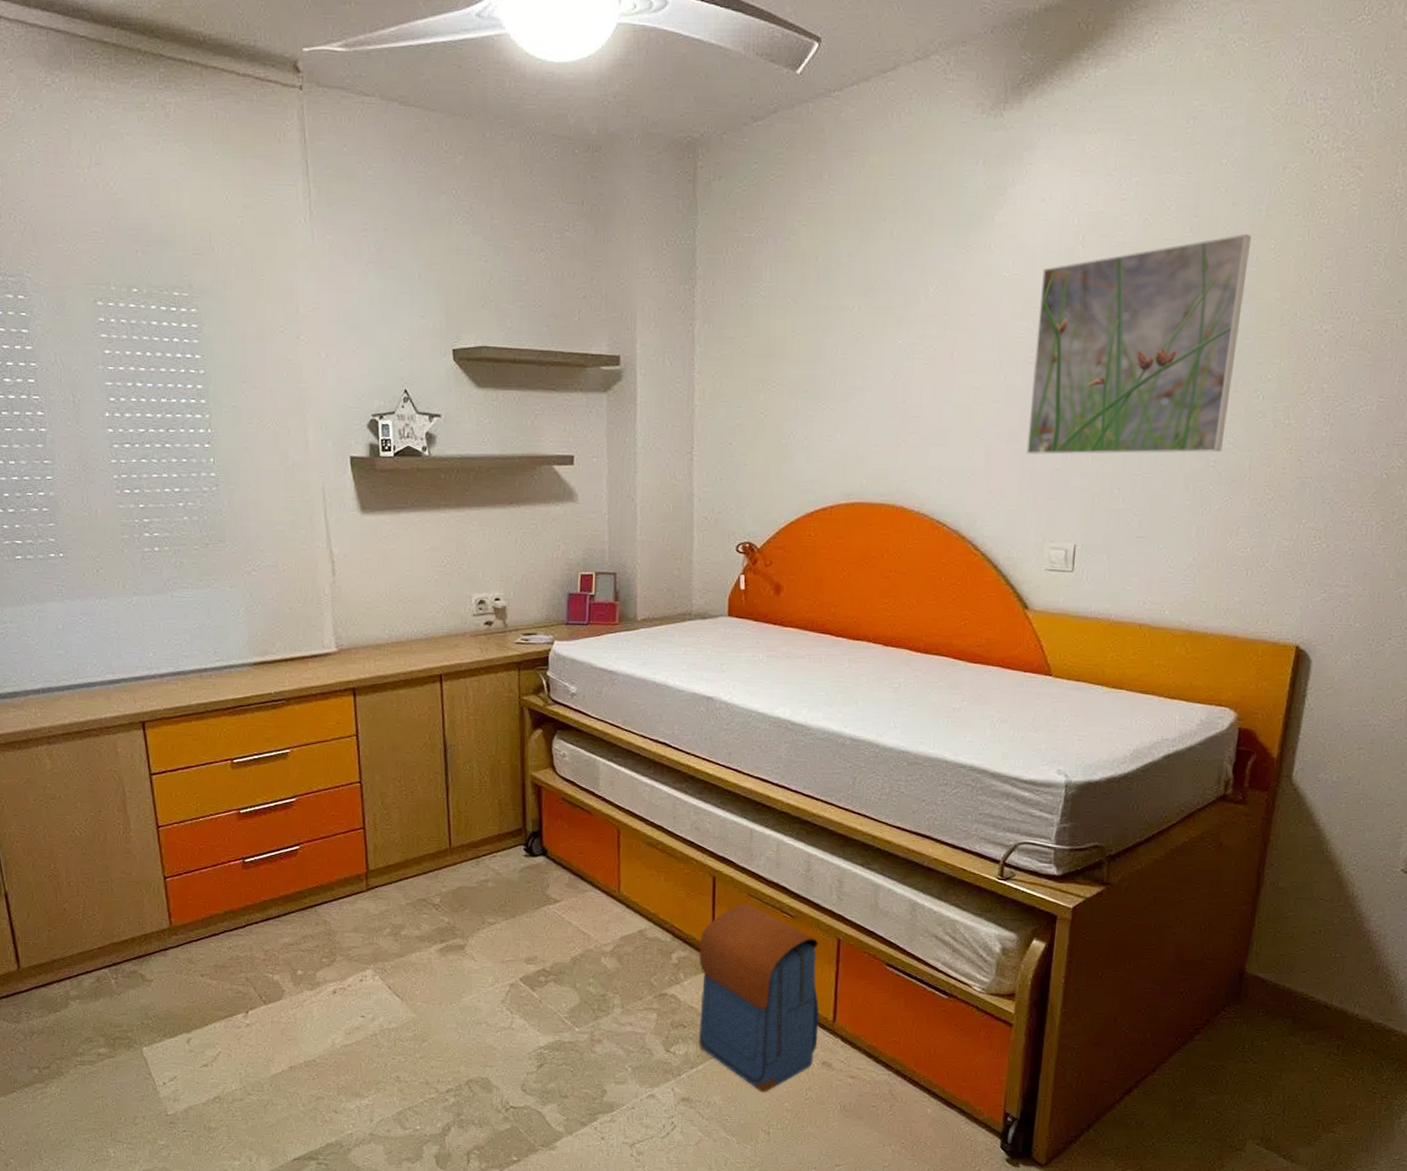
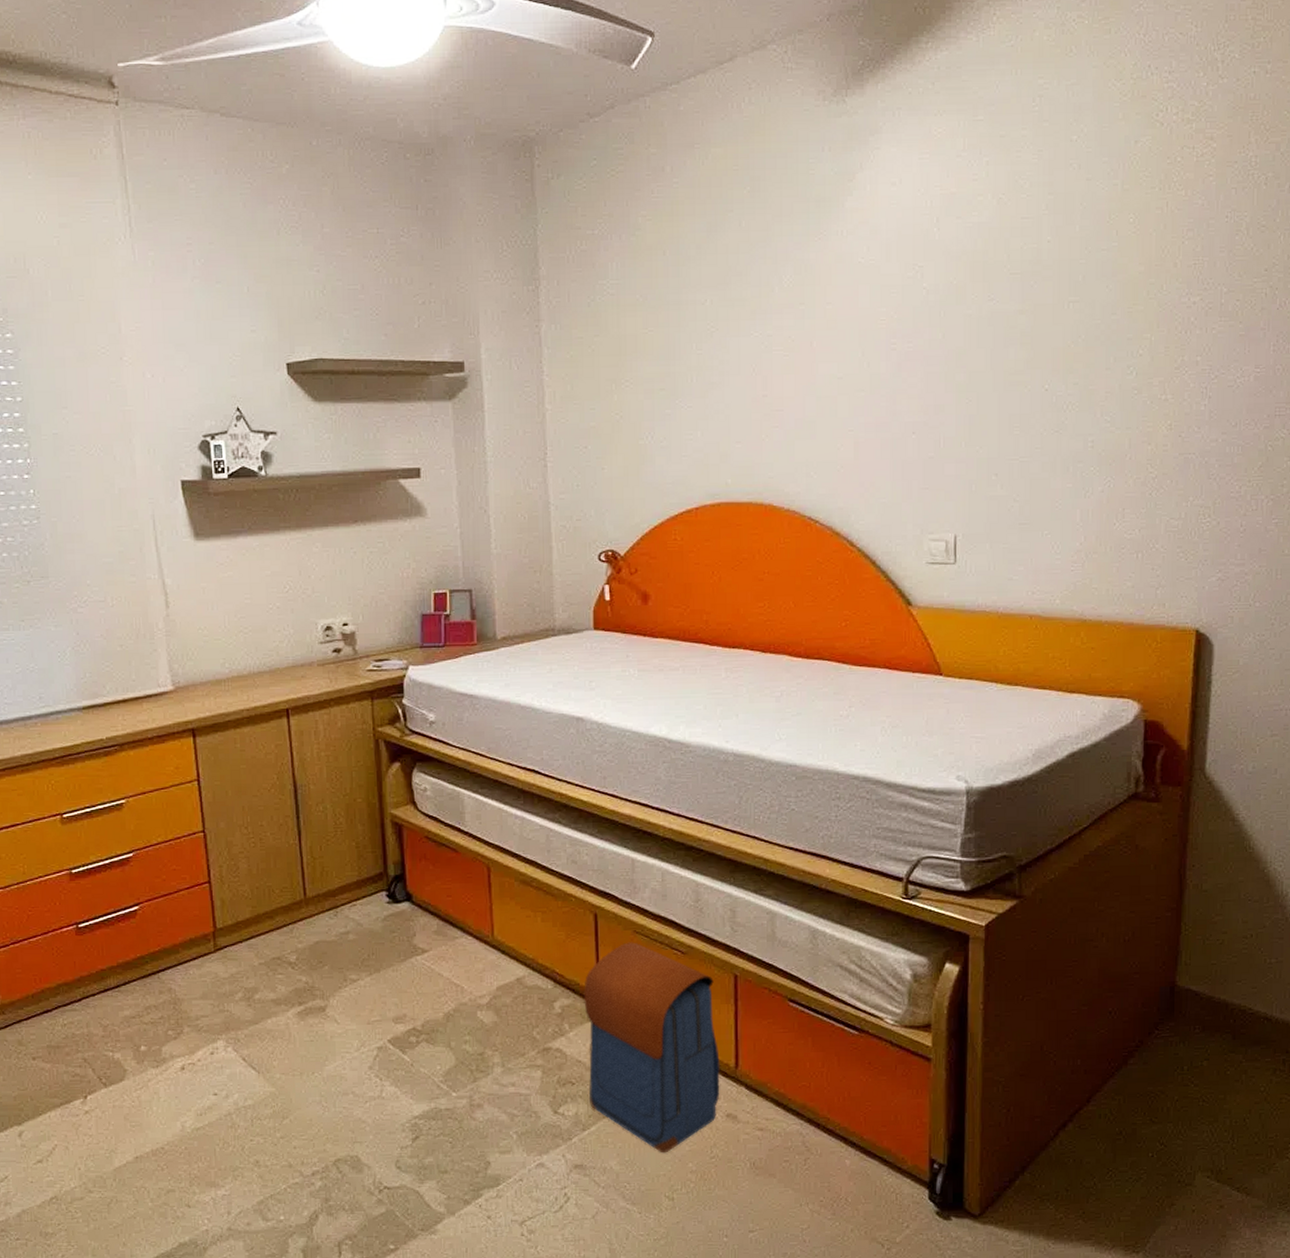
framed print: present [1026,233,1251,455] -> none [896,208,1109,443]

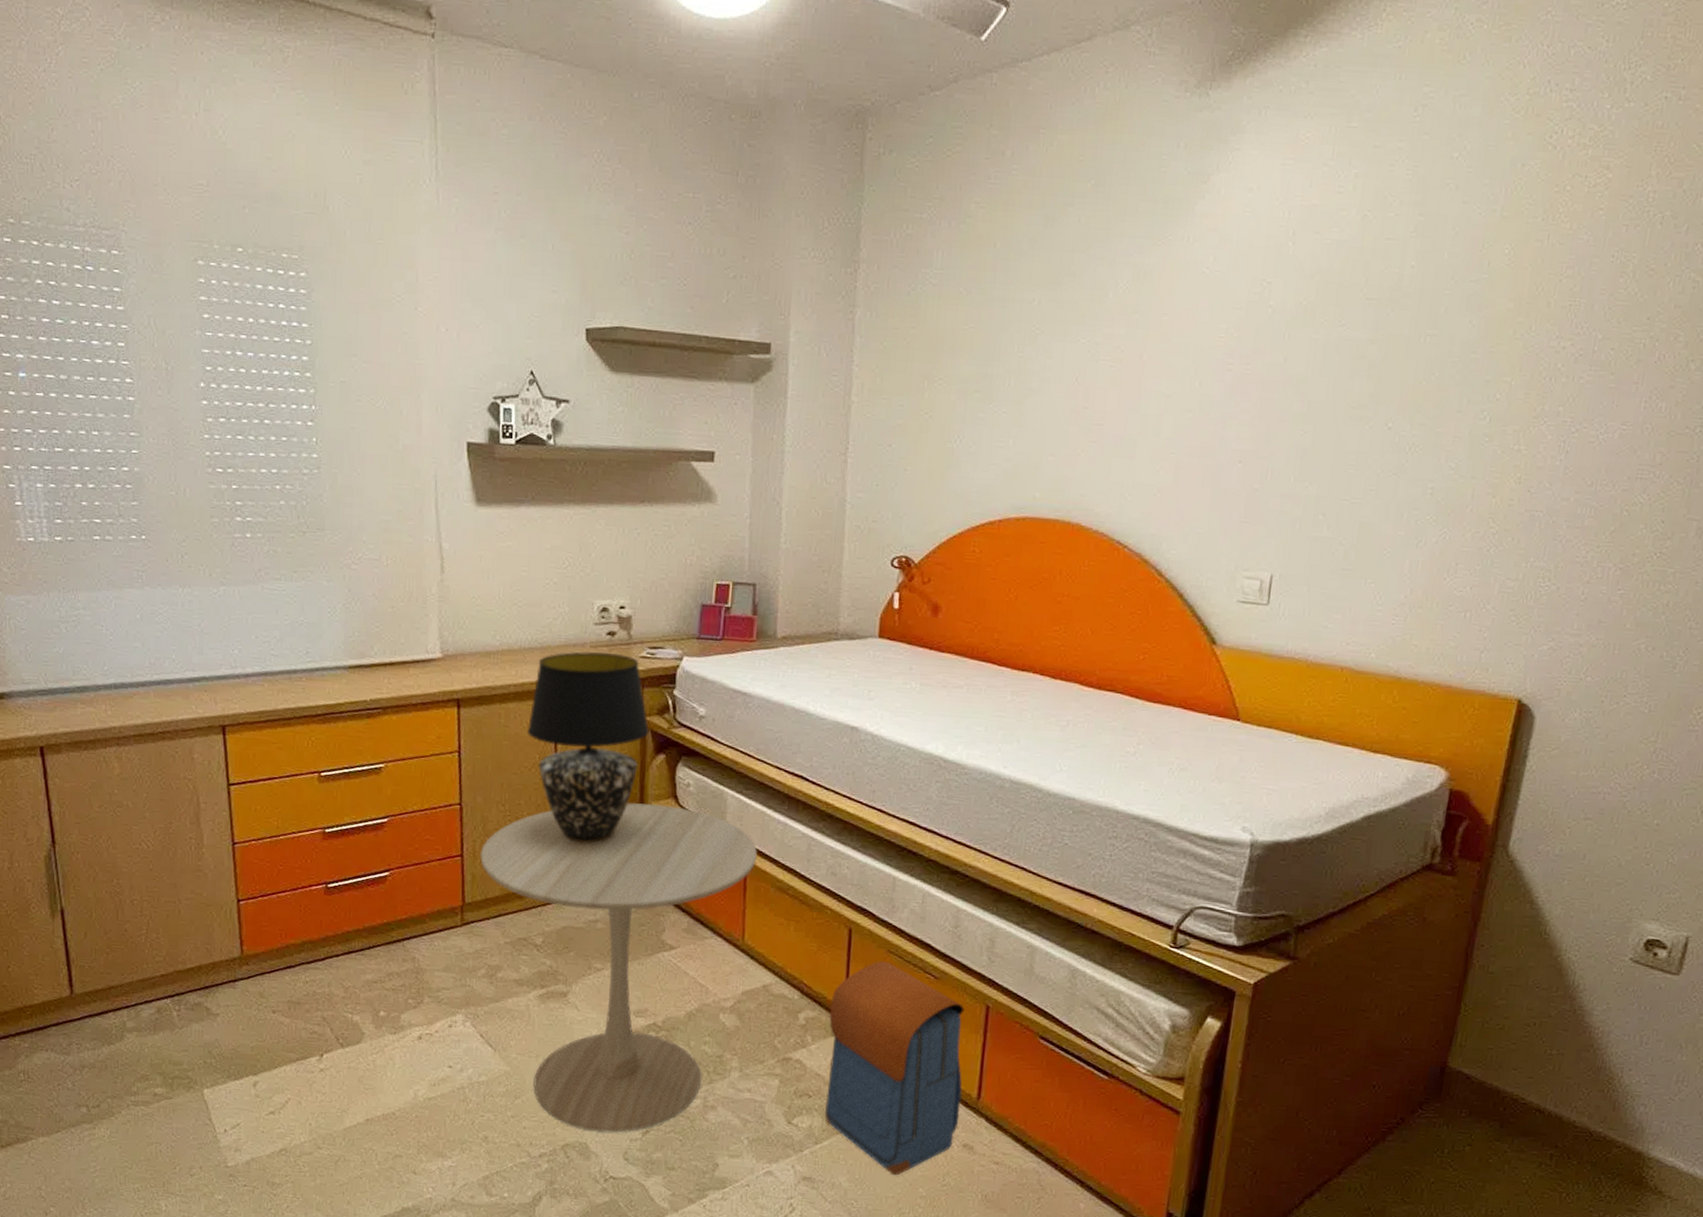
side table: none [228,812,498,1144] -> present [480,803,757,1132]
table lamp: none [263,669,382,857] -> present [526,651,649,843]

